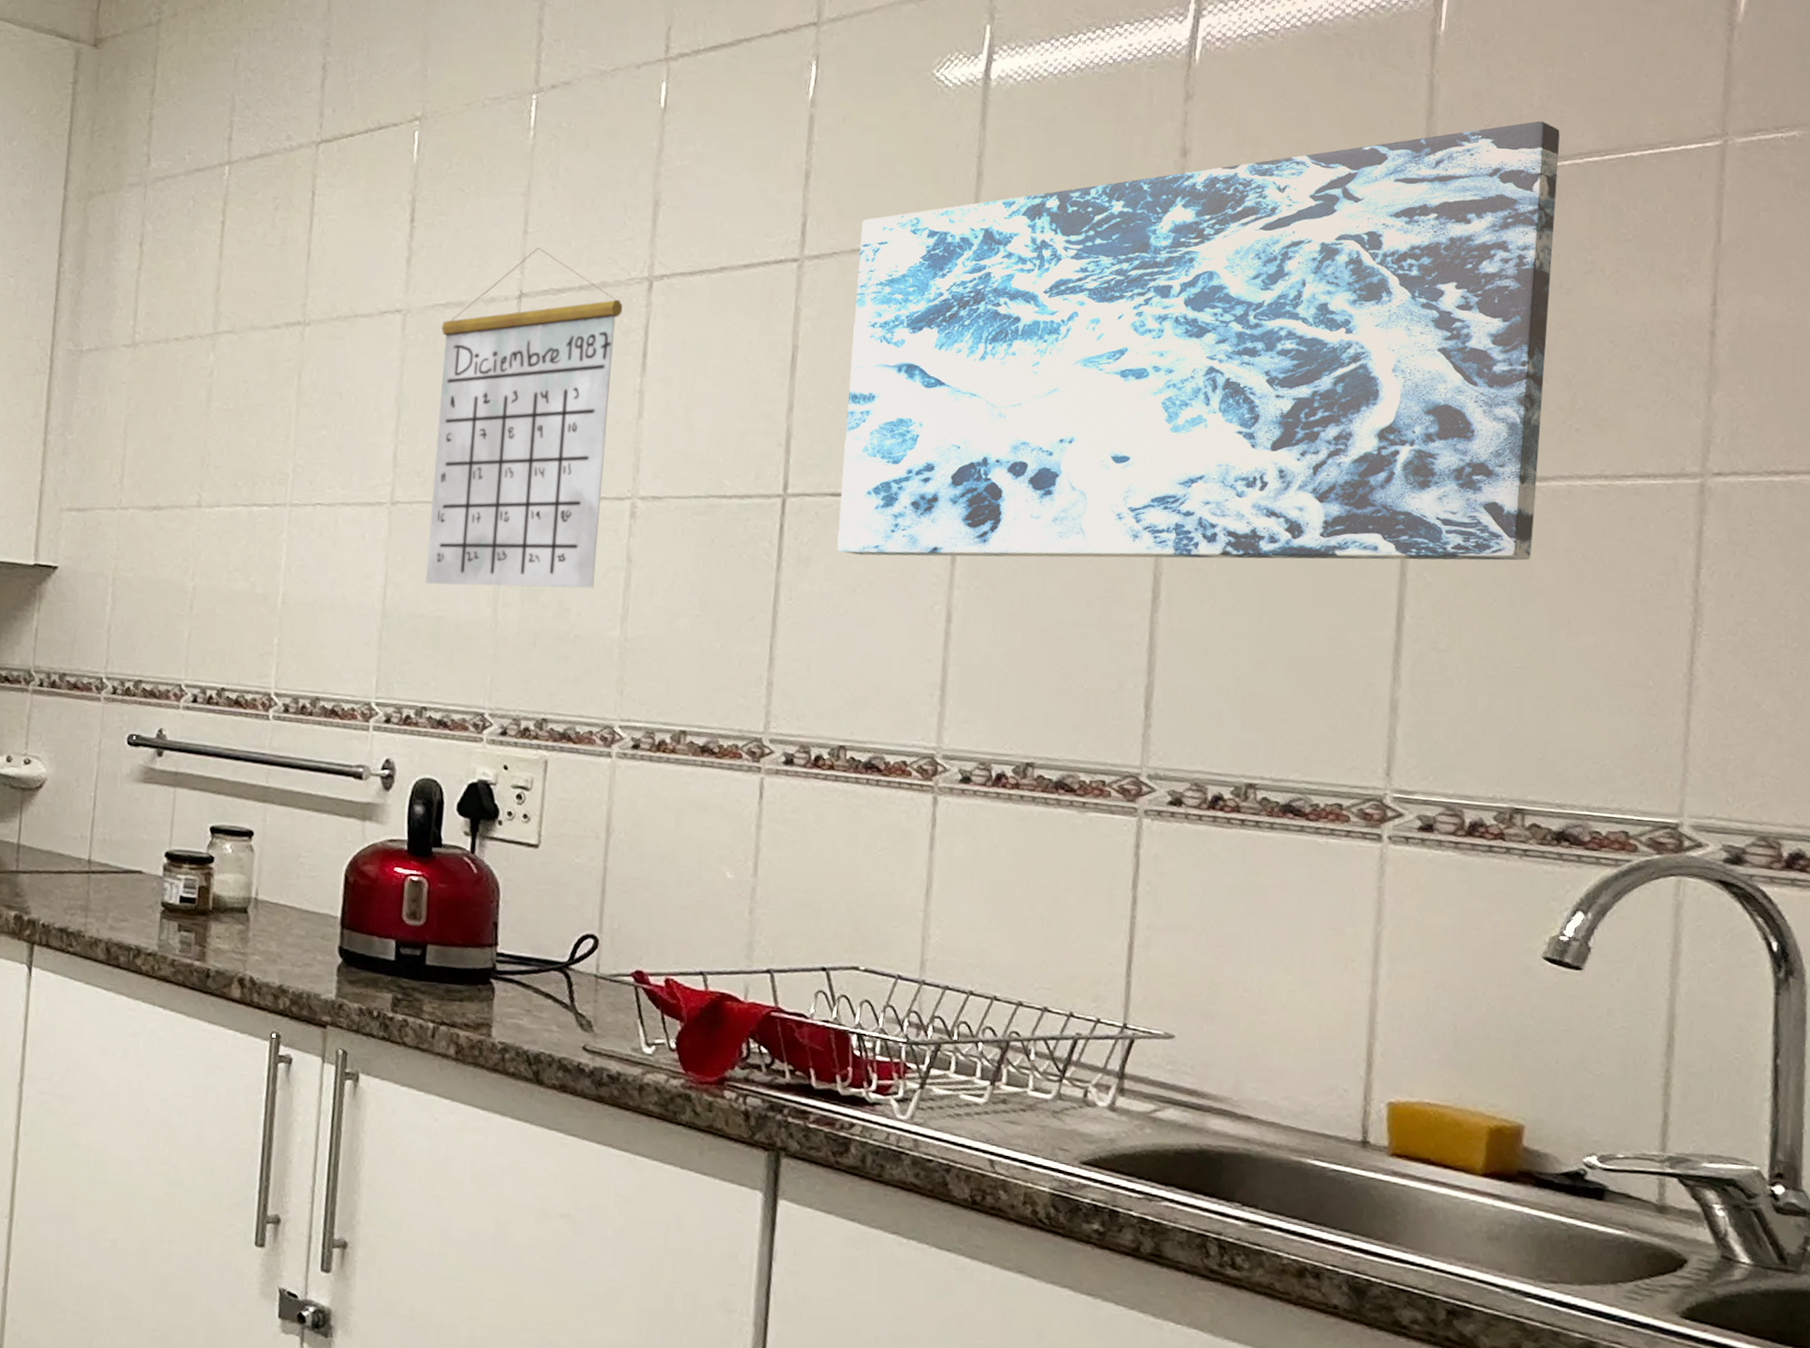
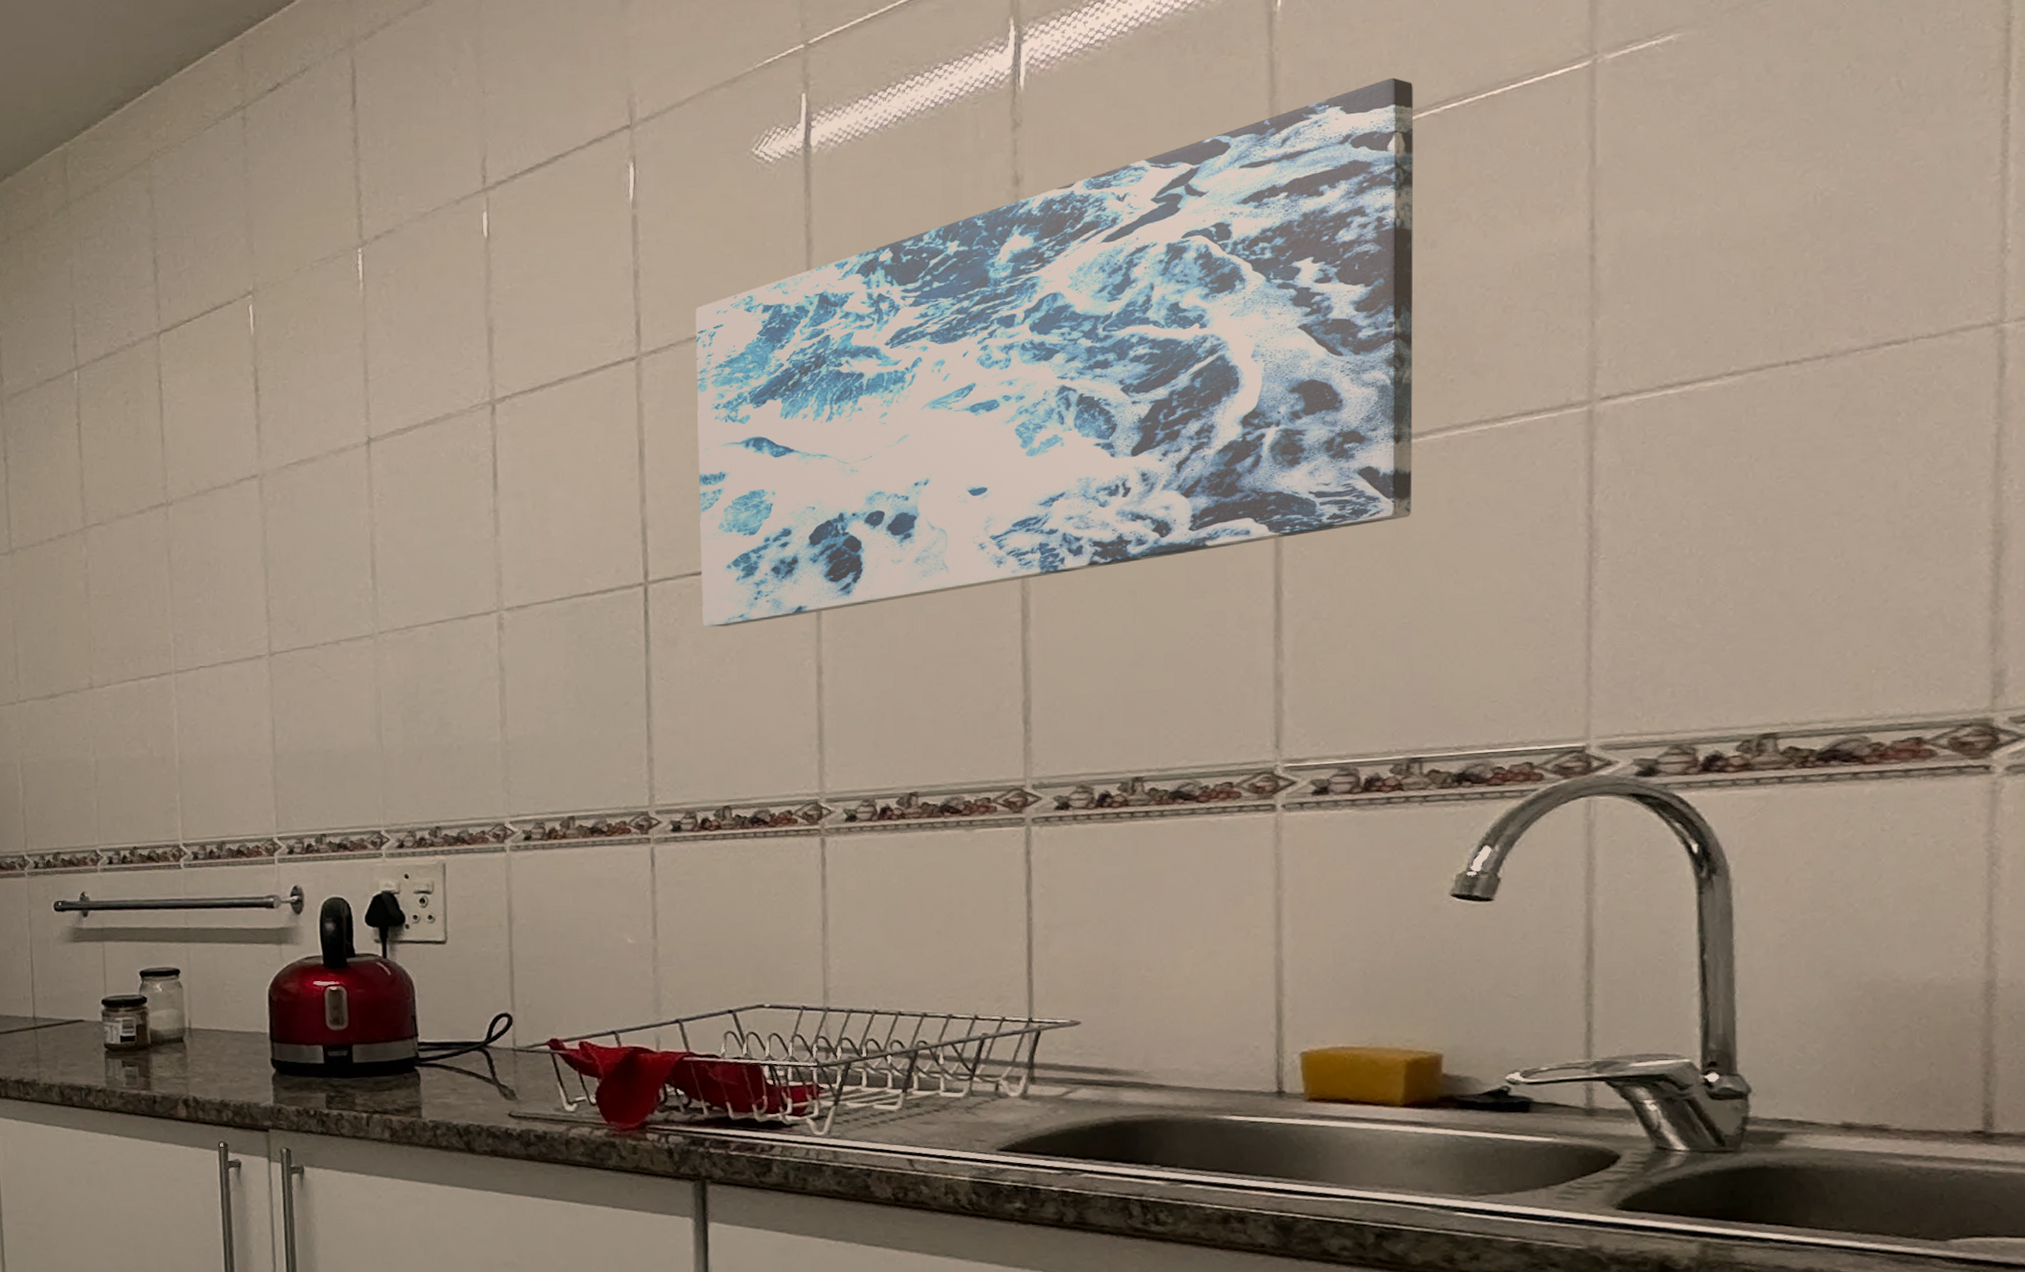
calendar: present [425,247,623,588] -> none [296,393,471,723]

